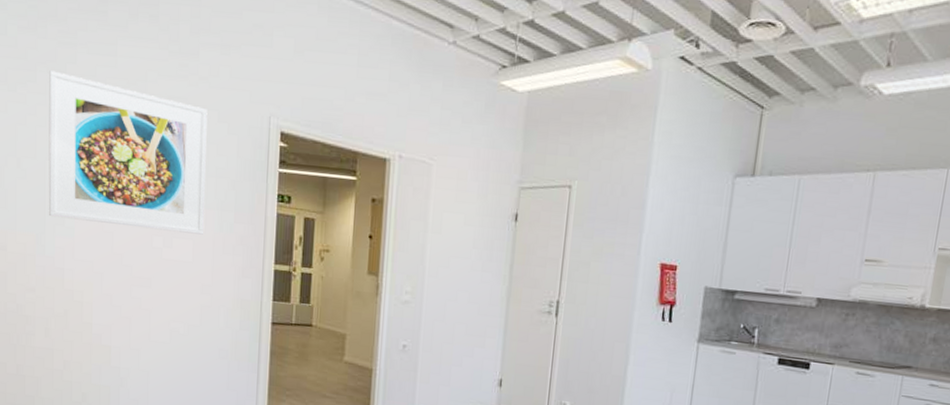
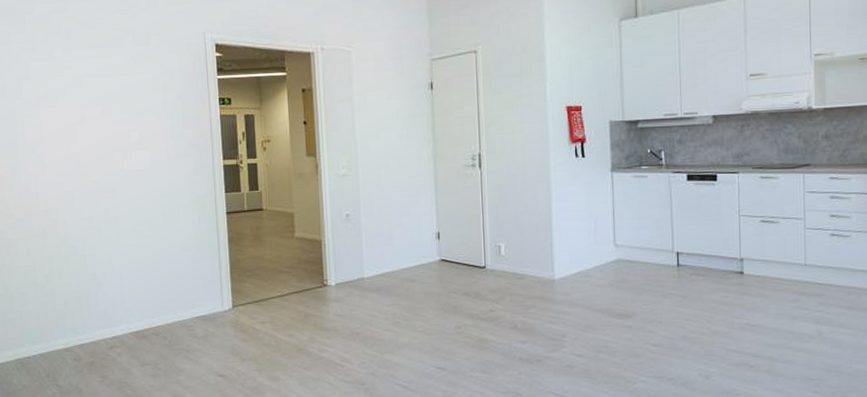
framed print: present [48,70,208,235] -> none [10,22,158,149]

